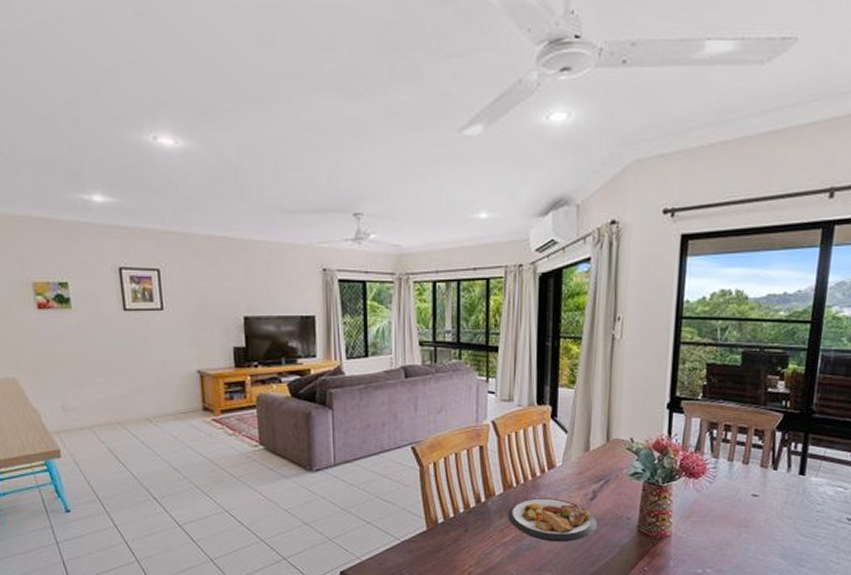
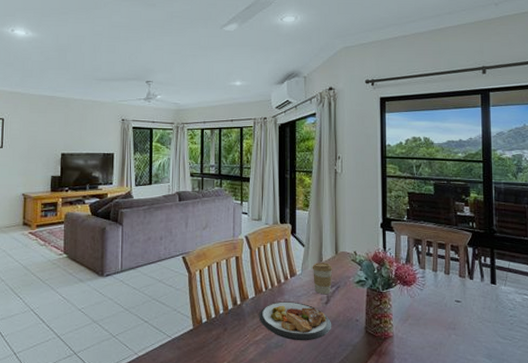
coffee cup: none [576,452,603,490] -> present [312,263,333,295]

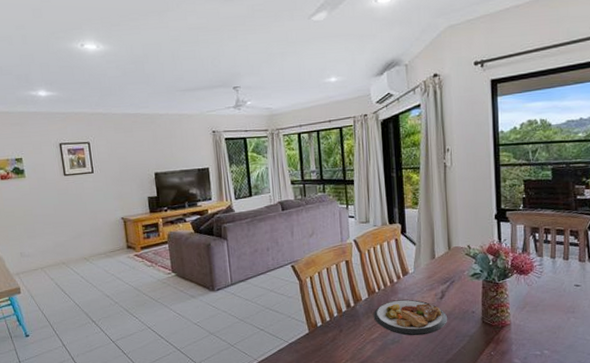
coffee cup: present [312,263,333,295] -> none [424,259,447,291]

